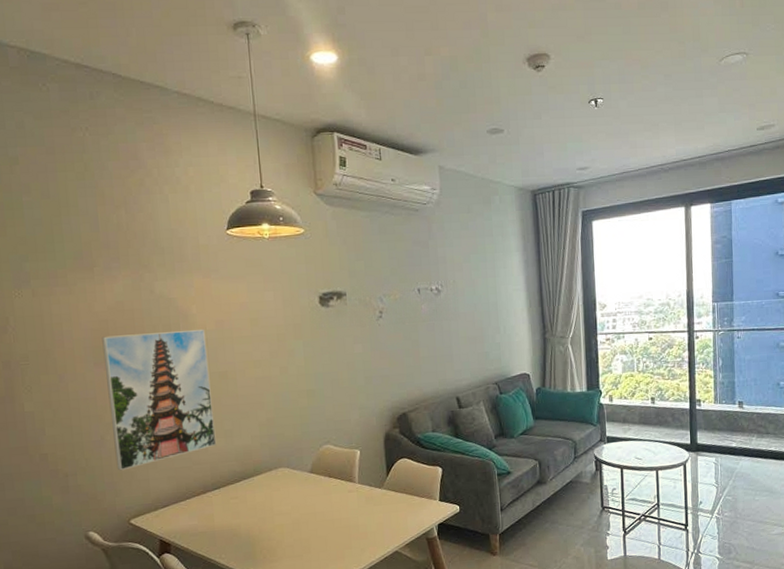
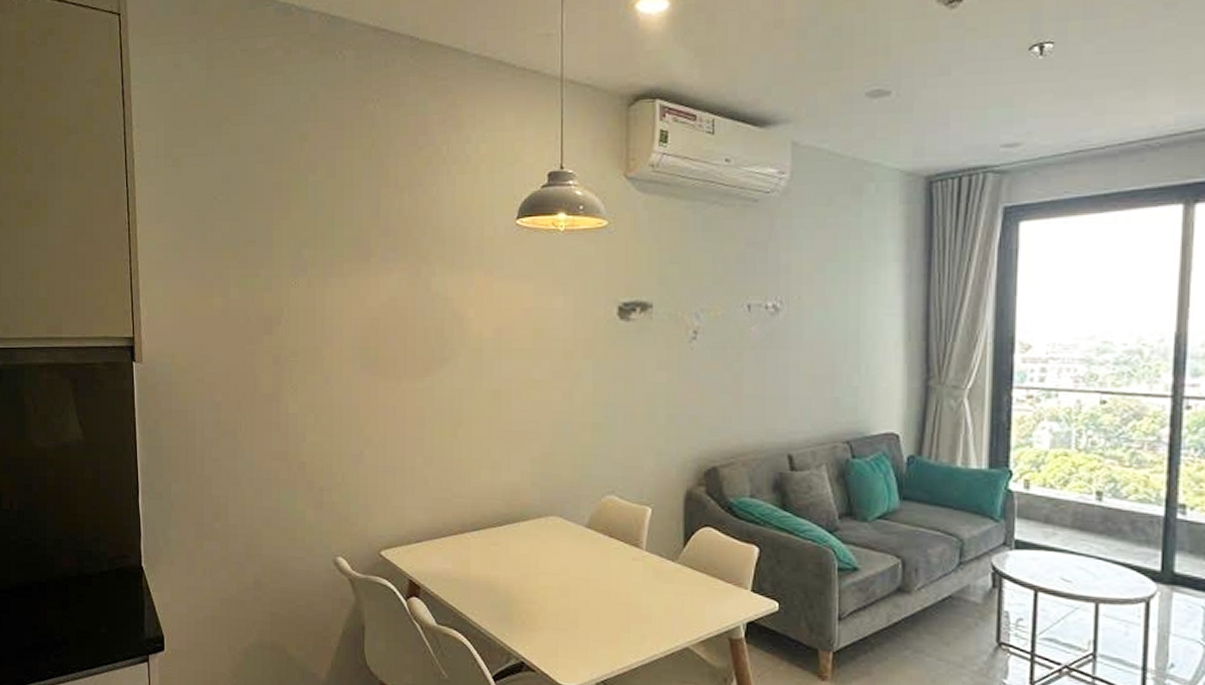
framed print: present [102,328,217,471] -> none [371,336,482,493]

